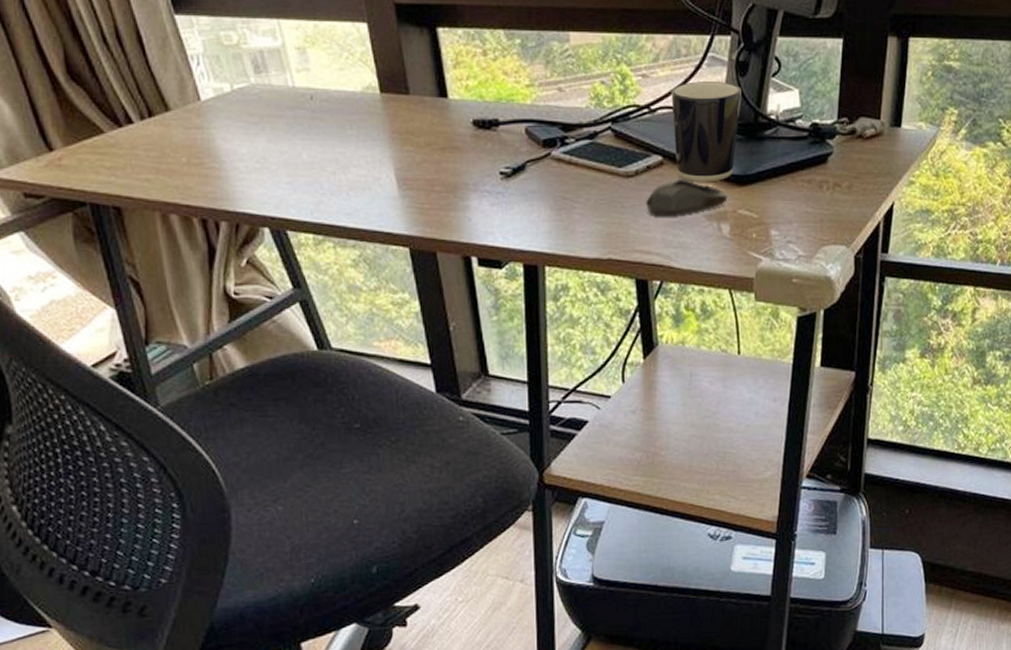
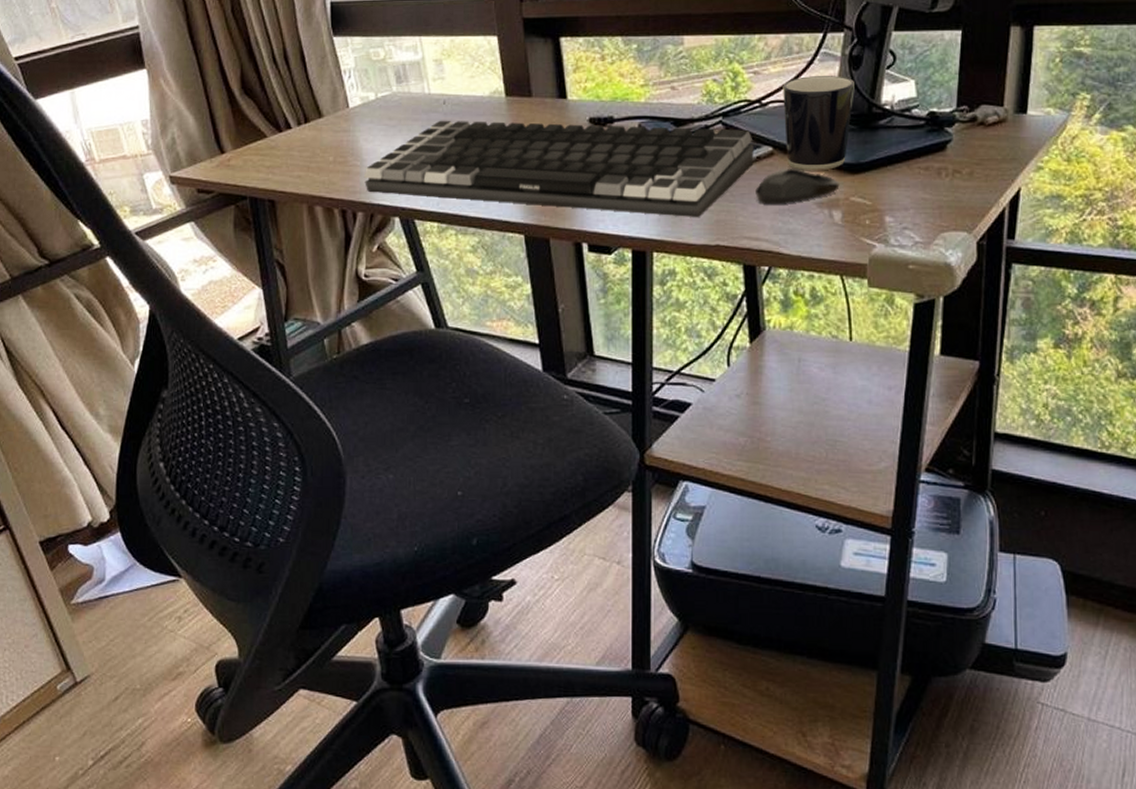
computer keyboard: none [225,118,644,231] -> present [365,120,754,218]

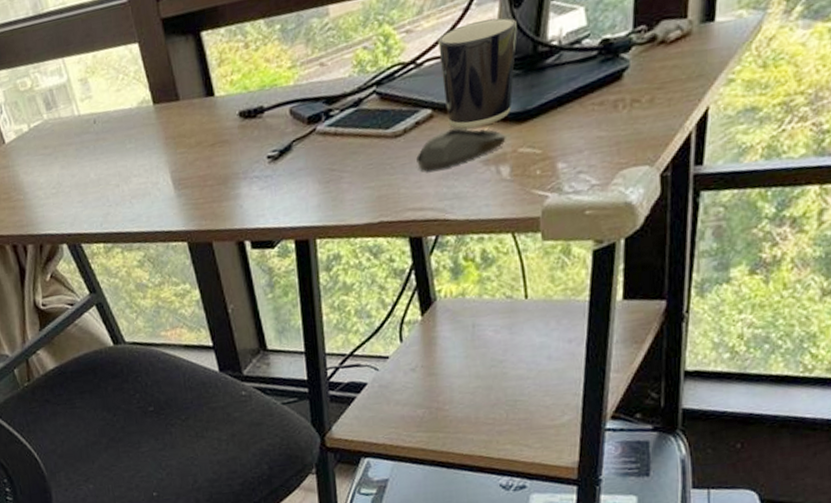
computer keyboard: present [365,120,754,218] -> none [28,95,413,224]

